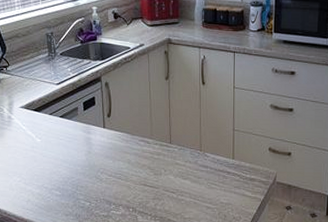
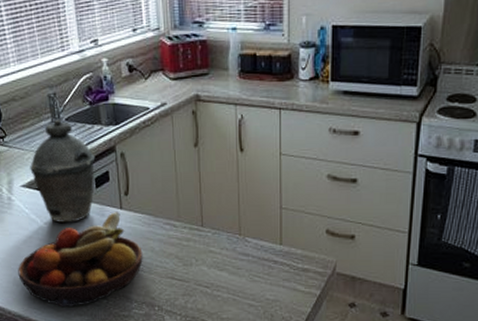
fruit bowl: none [14,130,121,209] -> present [18,212,143,308]
kettle: none [28,53,84,138] -> present [30,118,96,223]

